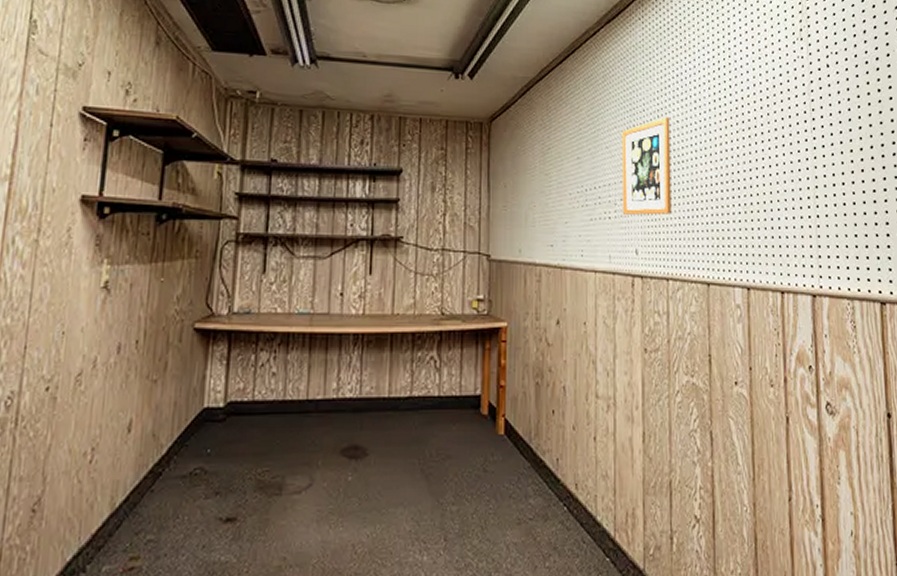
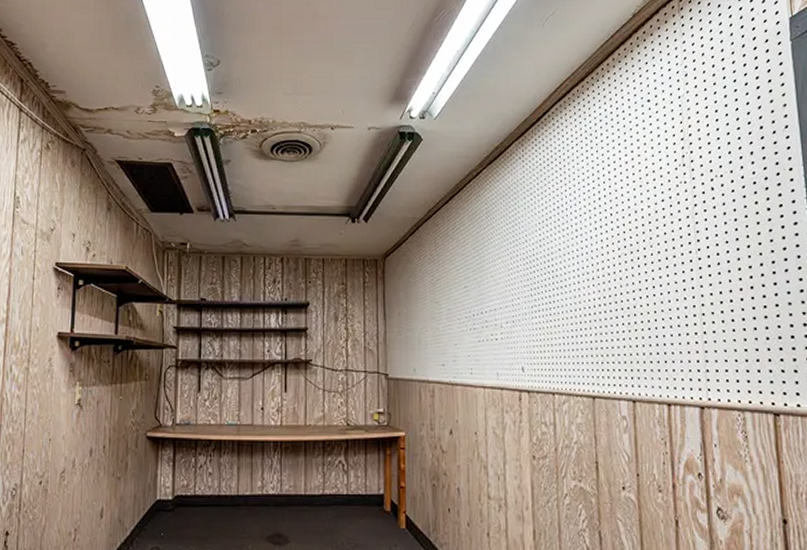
picture frame: present [621,117,672,215] -> none [505,246,556,336]

